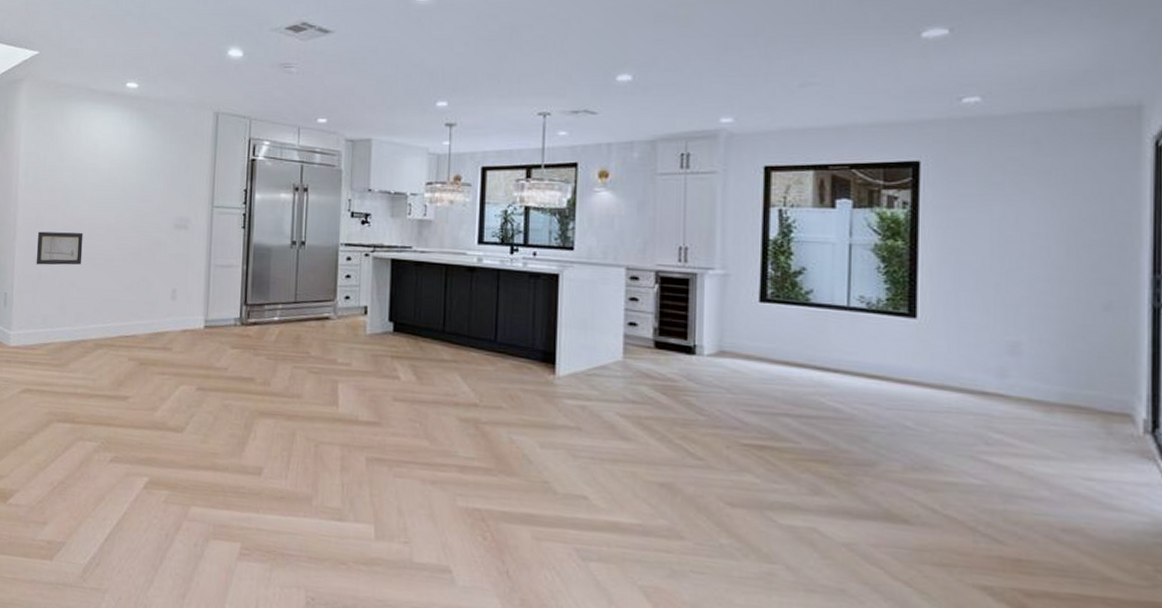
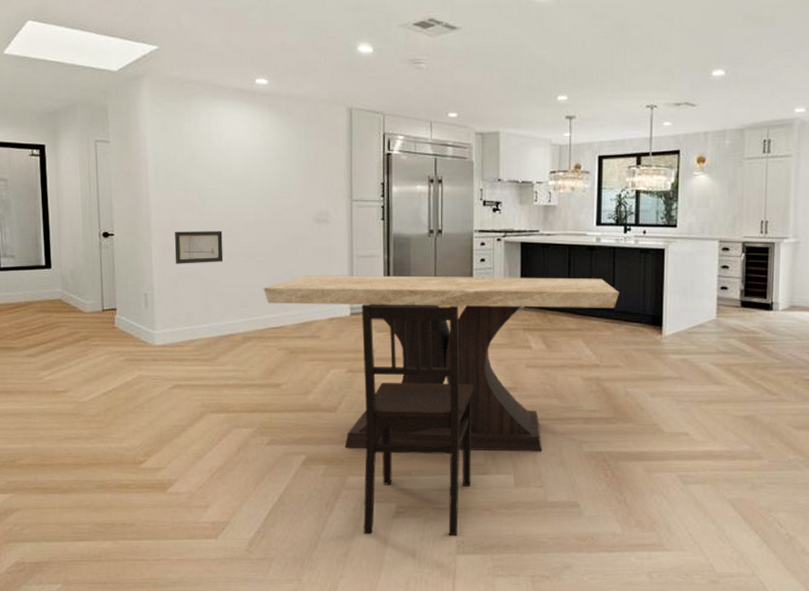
table: none [118,283,503,502] -> present [263,275,619,452]
dining chair: none [203,318,333,590] -> present [361,305,474,535]

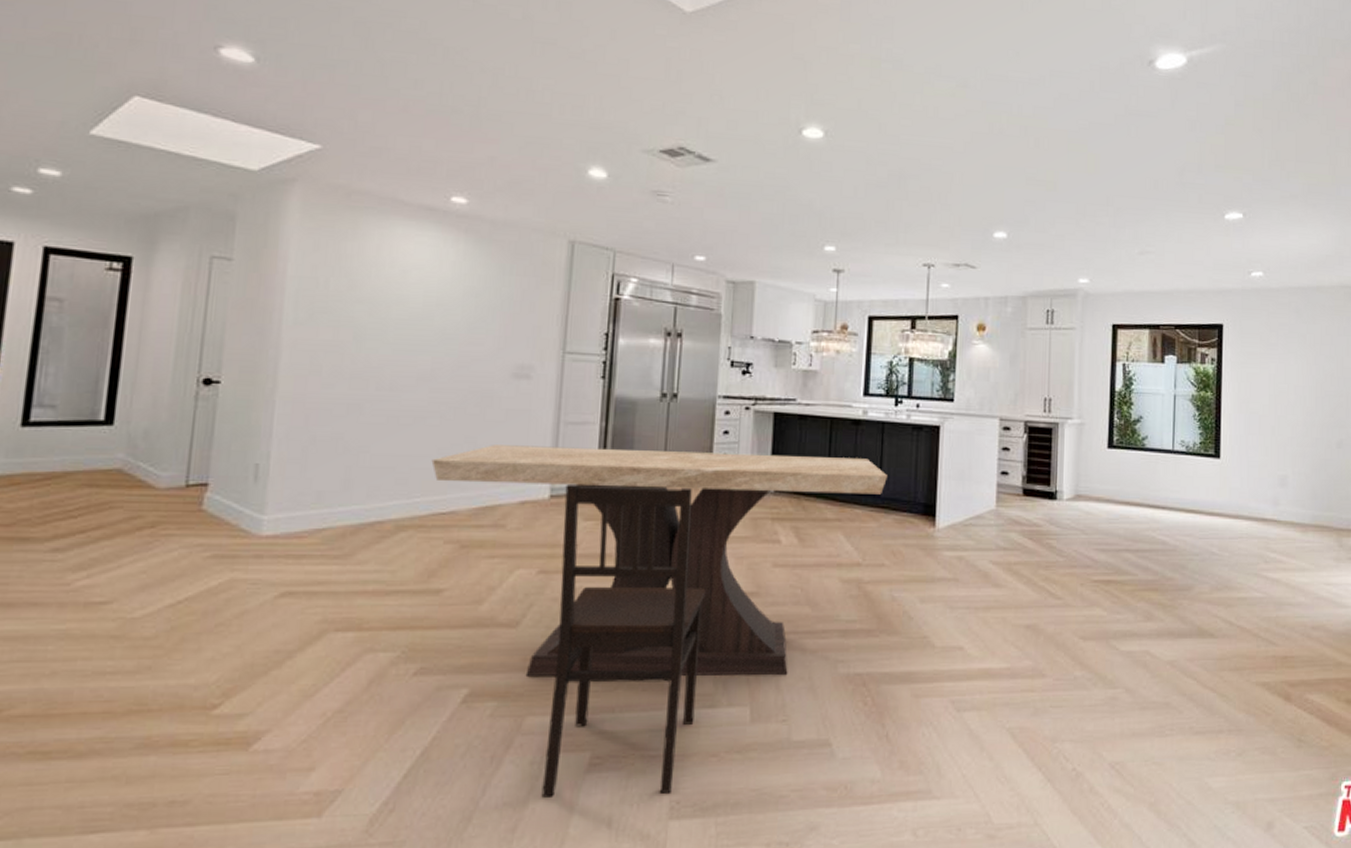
wall art: present [174,231,224,264] -> none [307,381,383,426]

